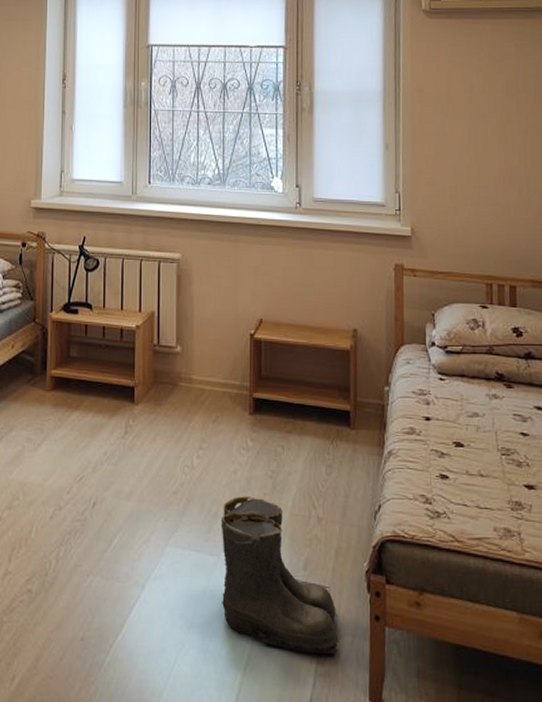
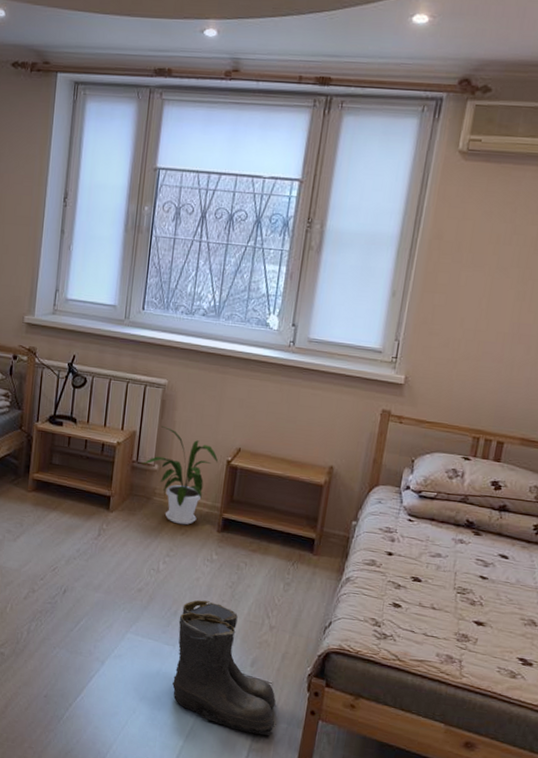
house plant: none [163,303,242,411] -> present [141,425,219,525]

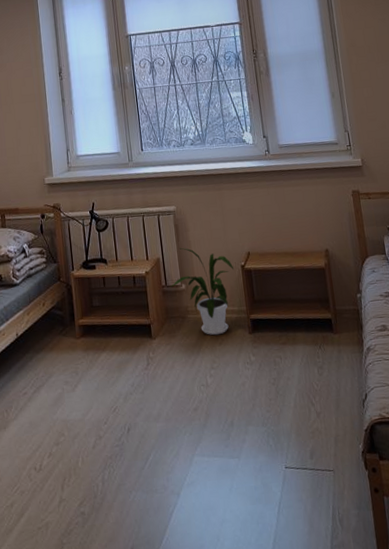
boots: present [172,599,276,736] -> none [237,403,348,530]

